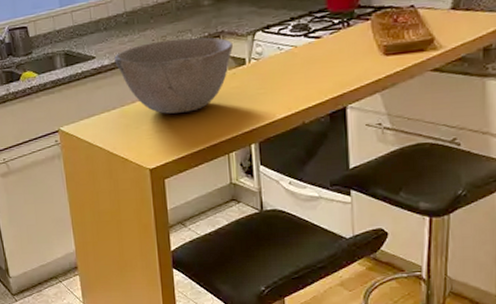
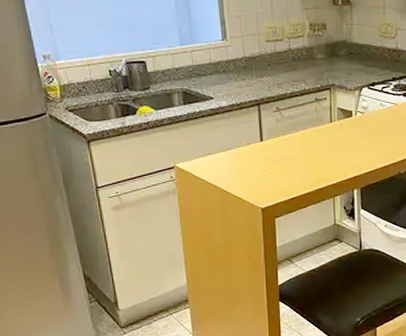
bowl: present [114,37,233,114] -> none [232,87,341,157]

